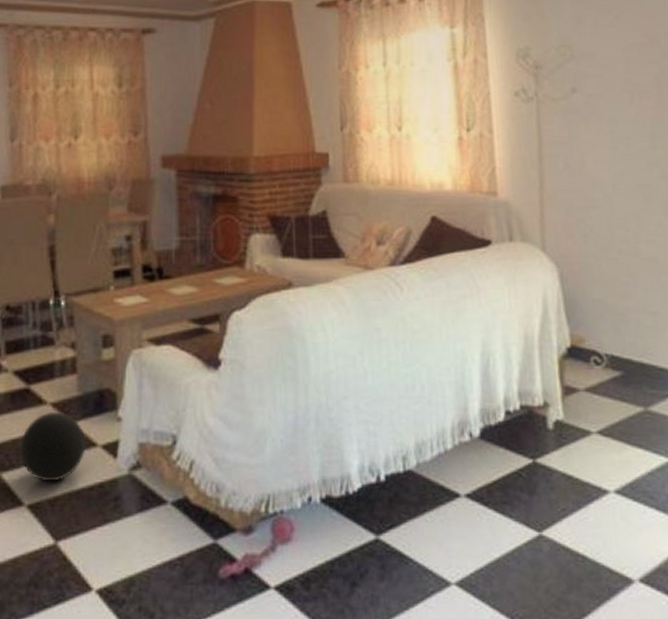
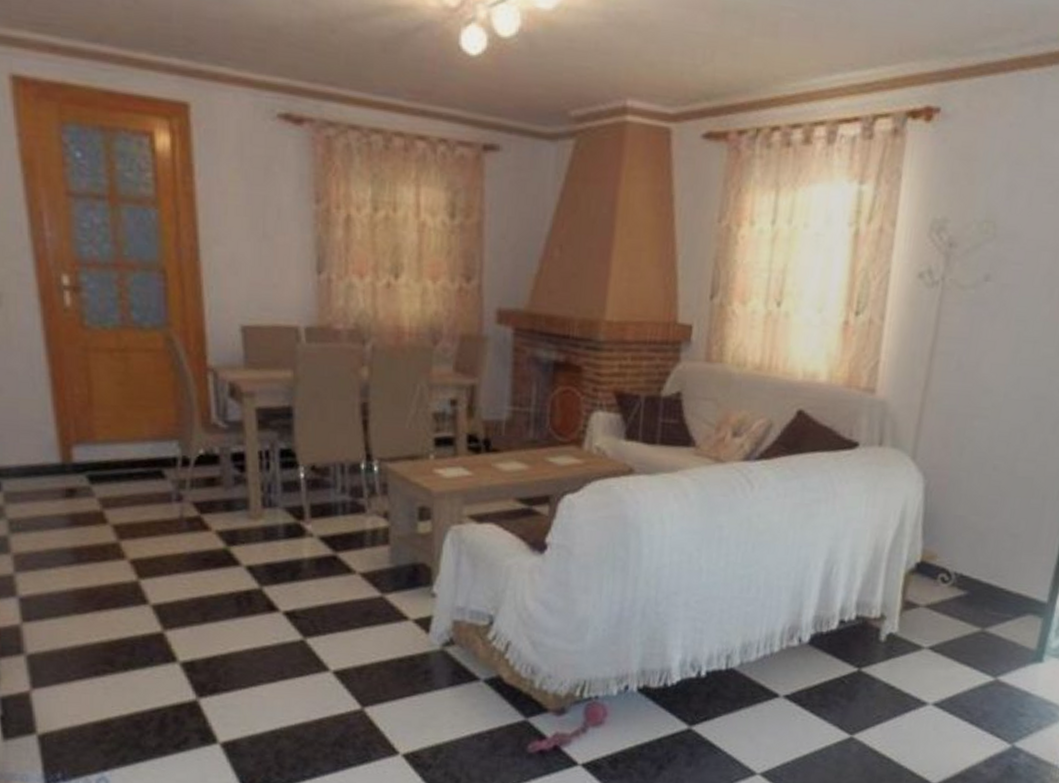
ball: present [19,411,86,482] -> none [325,581,397,651]

